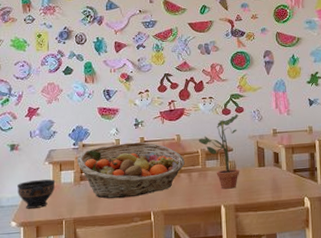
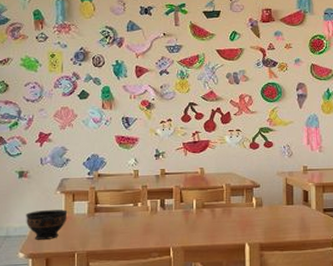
fruit basket: present [76,142,185,199] -> none [91,174,208,232]
potted plant: present [198,114,240,189] -> none [223,148,267,227]

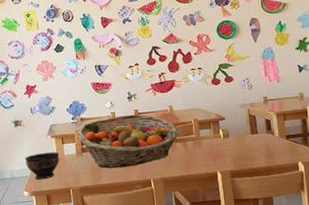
fruit basket: none [91,174,208,232] -> present [76,114,179,169]

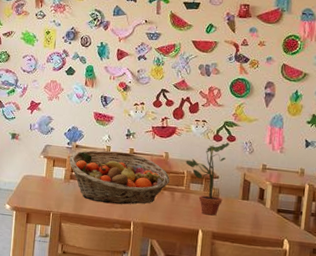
bowl: present [25,152,60,180] -> none [14,170,48,197]
potted plant: none [190,83,234,156] -> present [185,142,230,216]

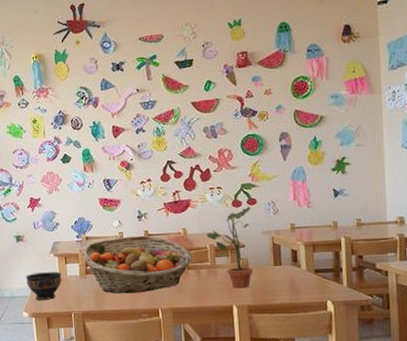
bowl: none [14,170,48,197] -> present [26,272,62,300]

